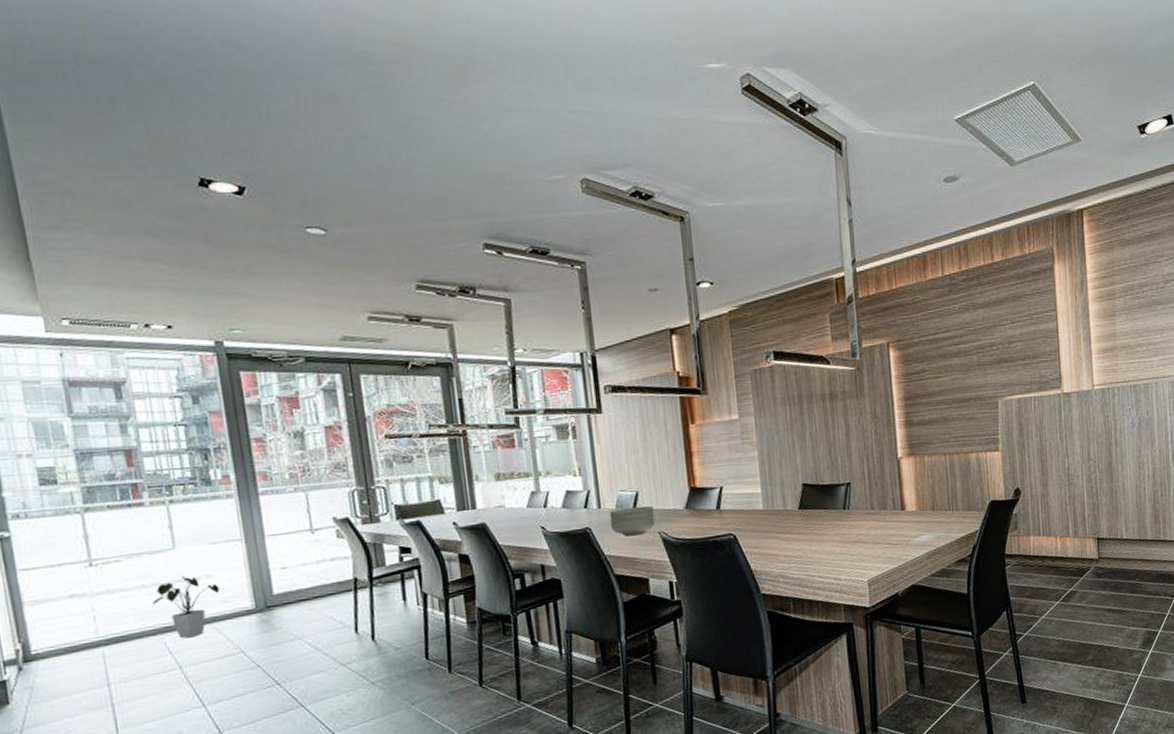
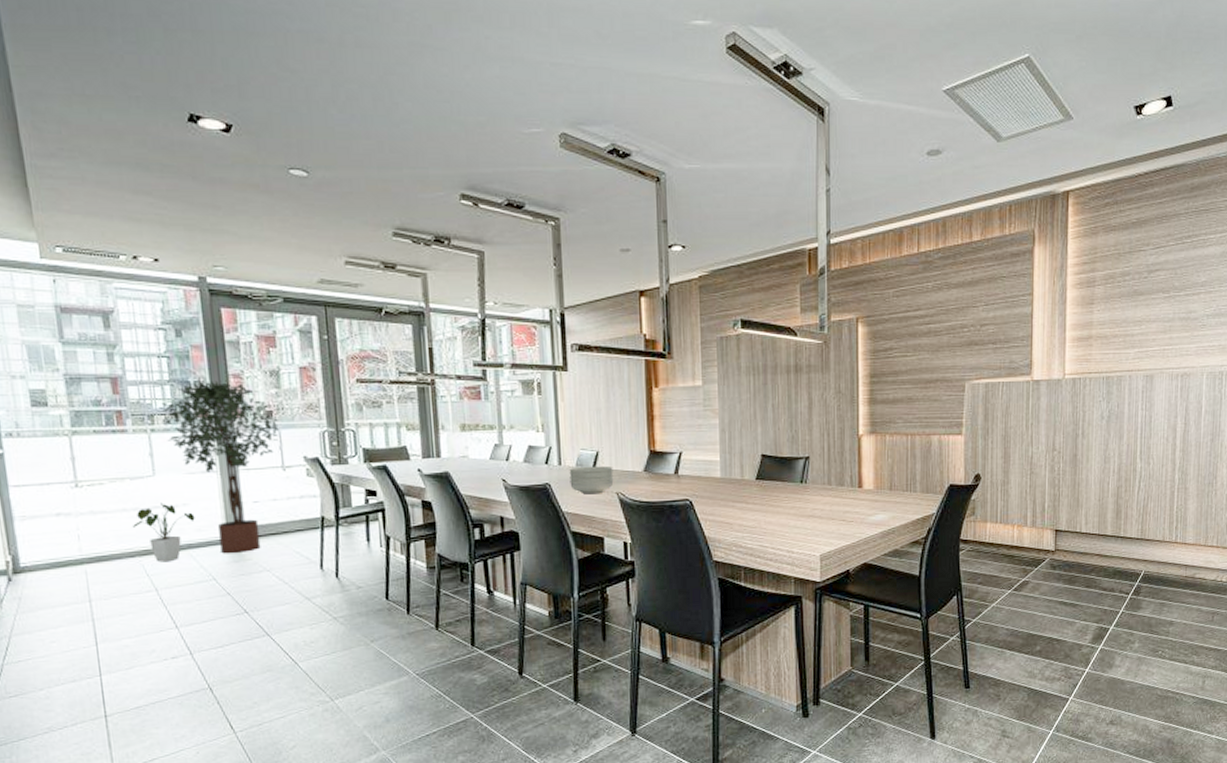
potted tree: none [179,446,306,624] -> present [160,380,279,553]

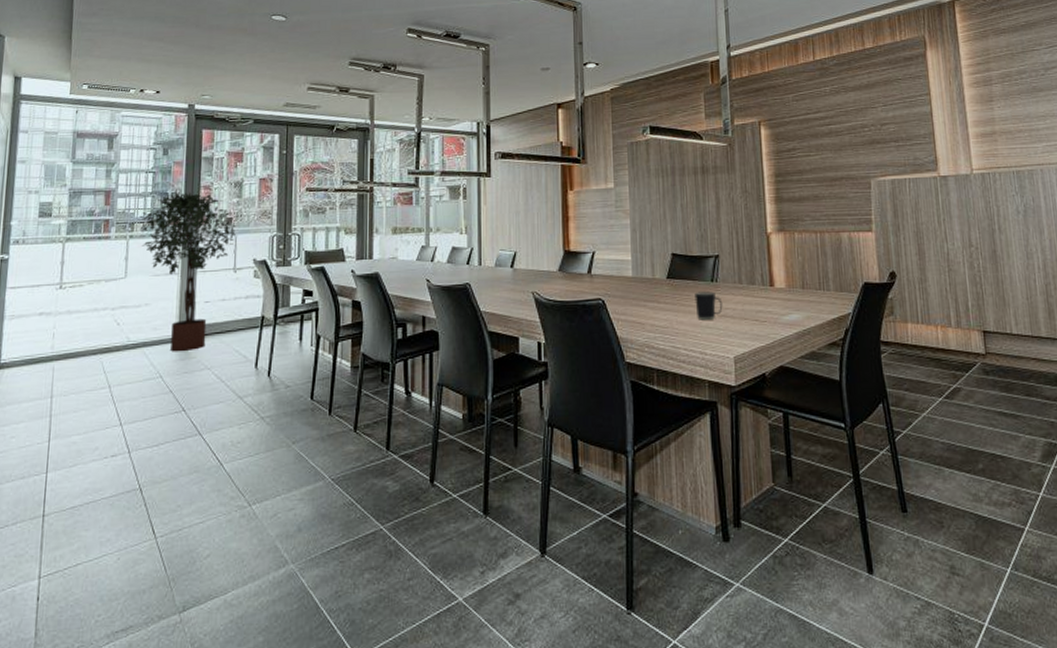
house plant: present [132,502,195,563] -> none [99,303,153,360]
bowl: present [569,465,614,495] -> none [488,265,530,294]
mug: none [783,492,811,520] -> present [694,291,723,320]

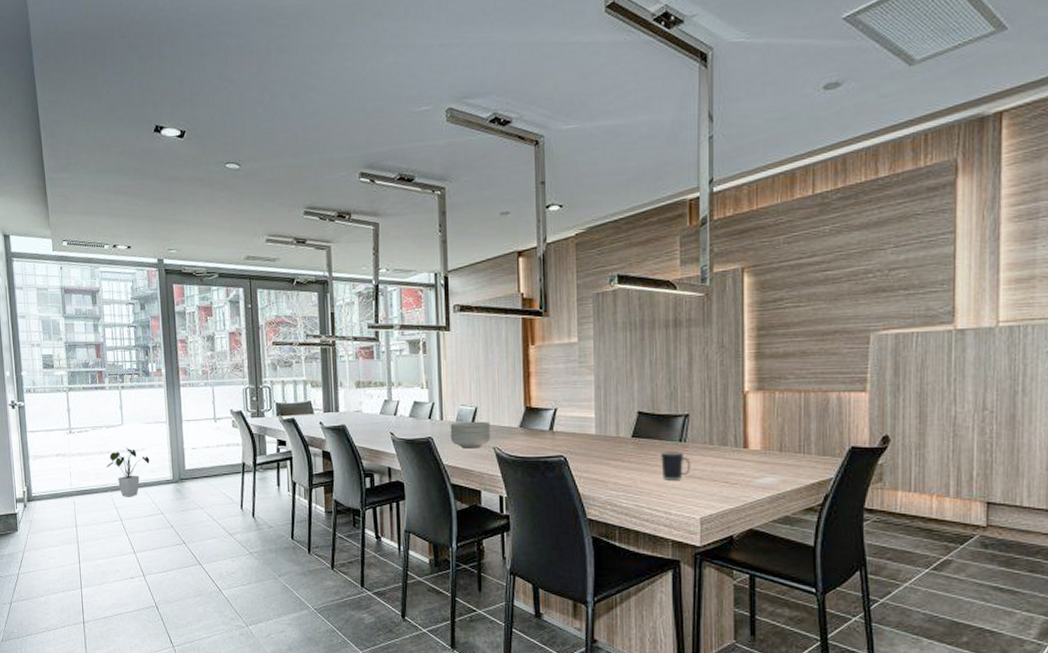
house plant: none [99,303,153,360] -> present [106,447,150,497]
potted tree: present [140,192,236,351] -> none [128,345,213,491]
bowl: none [488,265,530,294] -> present [450,421,491,449]

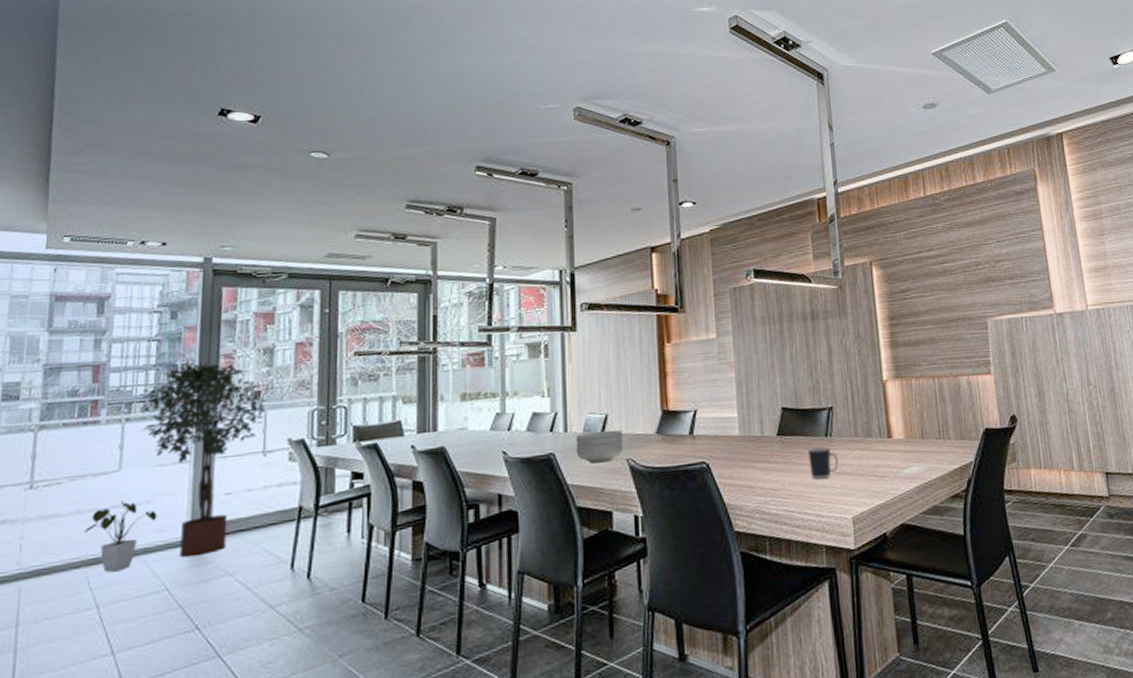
potted tree: none [128,345,213,491] -> present [140,362,266,557]

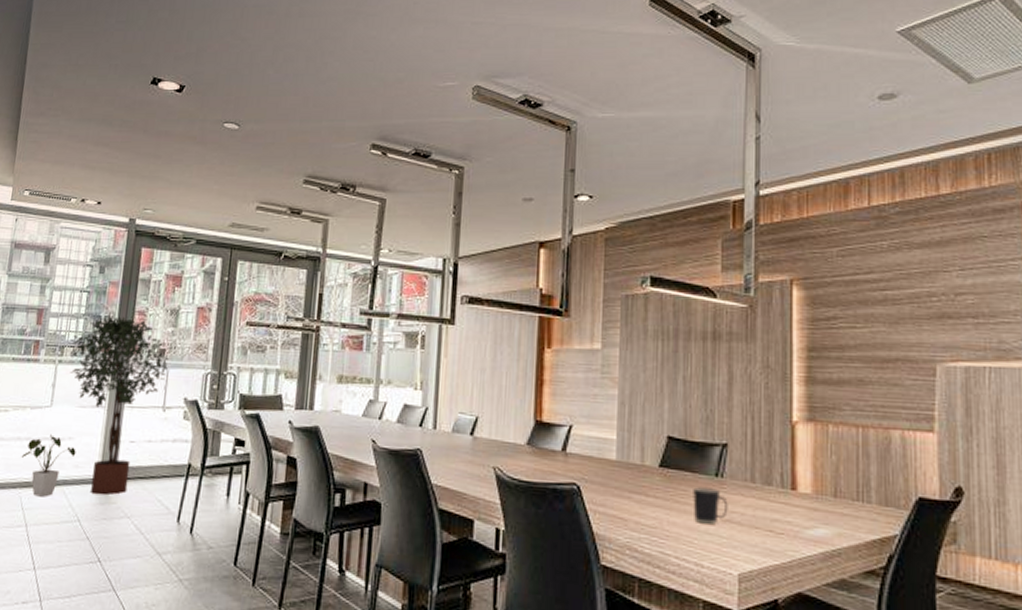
bowl: present [576,429,624,464] -> none [443,432,493,467]

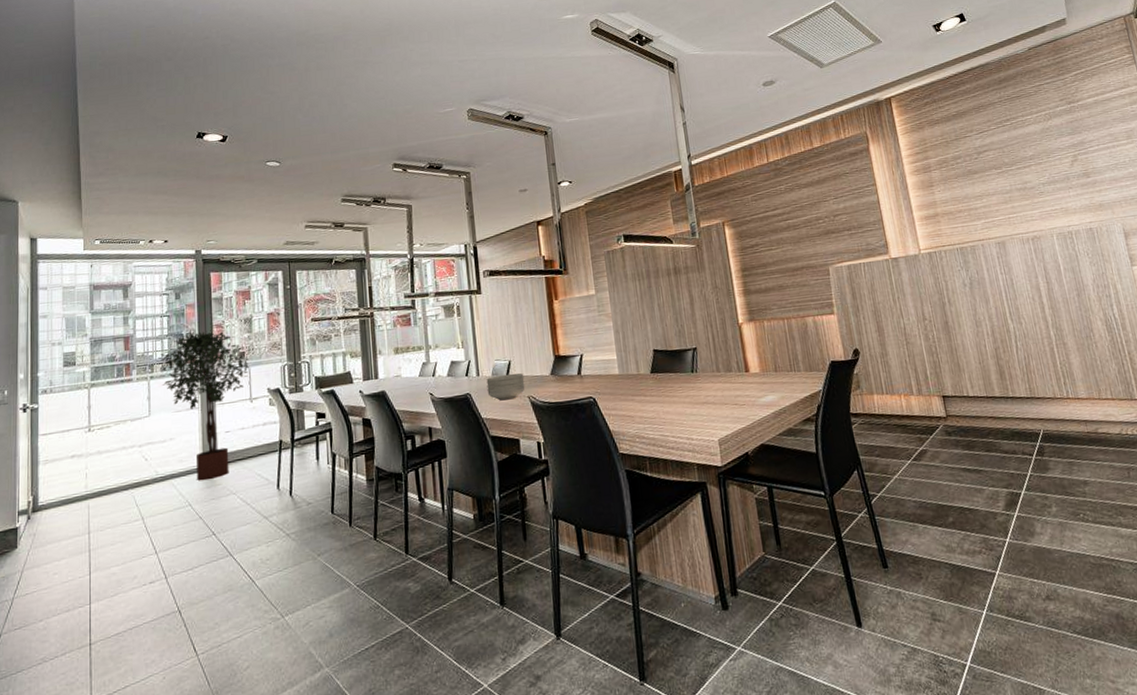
house plant: present [21,434,76,497] -> none [128,439,178,493]
bowl: none [443,432,493,467] -> present [486,372,525,401]
mug: present [693,487,728,524] -> none [677,381,705,409]

